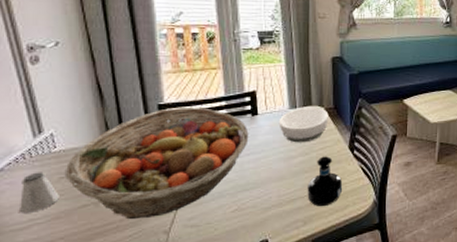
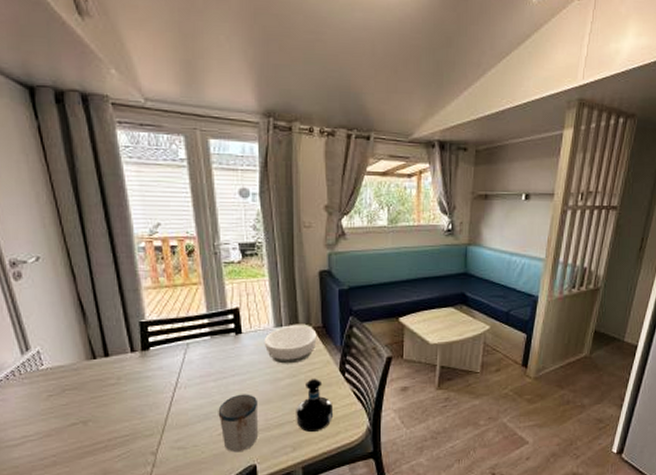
saltshaker: present [20,172,59,213] -> none [13,389,49,430]
fruit basket: present [64,106,249,220] -> none [53,324,233,440]
mug: none [232,171,272,229] -> present [218,394,259,453]

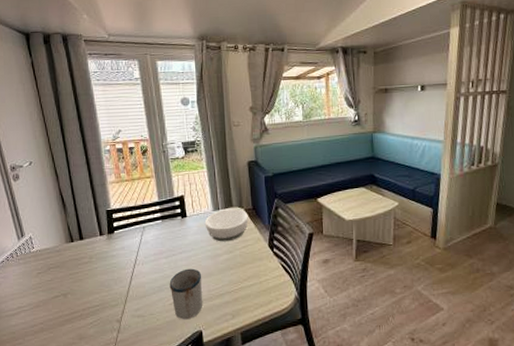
tequila bottle: present [296,379,332,433] -> none [233,254,265,302]

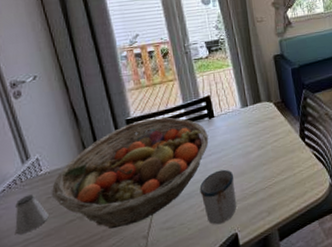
saltshaker: none [11,268,38,302] -> present [15,194,49,235]
fruit basket: none [41,211,180,309] -> present [51,117,209,229]
bowl: present [204,209,249,242] -> none [233,103,278,139]

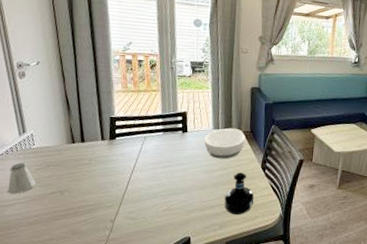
fruit basket: present [51,117,209,229] -> none [40,120,179,208]
mug: present [199,169,237,225] -> none [164,180,196,226]
bowl: none [233,103,278,139] -> present [204,129,246,159]
tequila bottle: none [267,147,299,196] -> present [224,172,254,215]

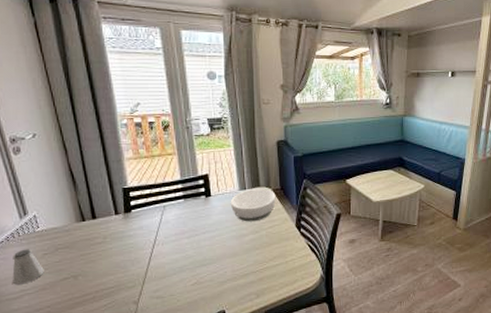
tequila bottle: present [224,172,254,215] -> none [259,234,291,281]

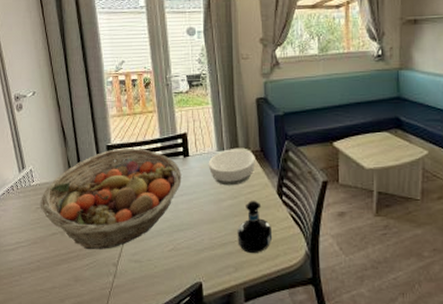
saltshaker: present [12,249,44,285] -> none [10,202,36,237]
fruit basket: none [47,190,204,291] -> present [40,148,182,250]
tequila bottle: none [259,234,291,281] -> present [237,201,272,254]

